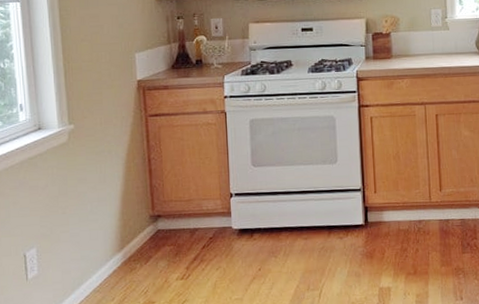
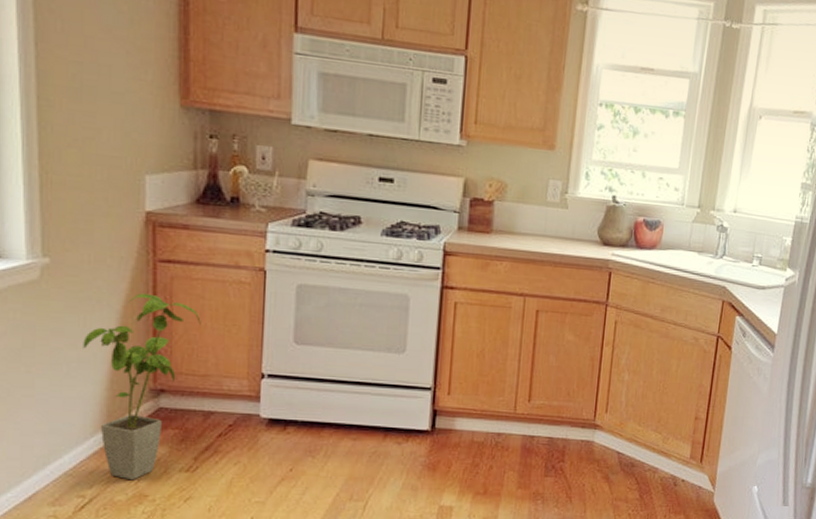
house plant: none [100,142,183,291] -> present [83,293,201,481]

